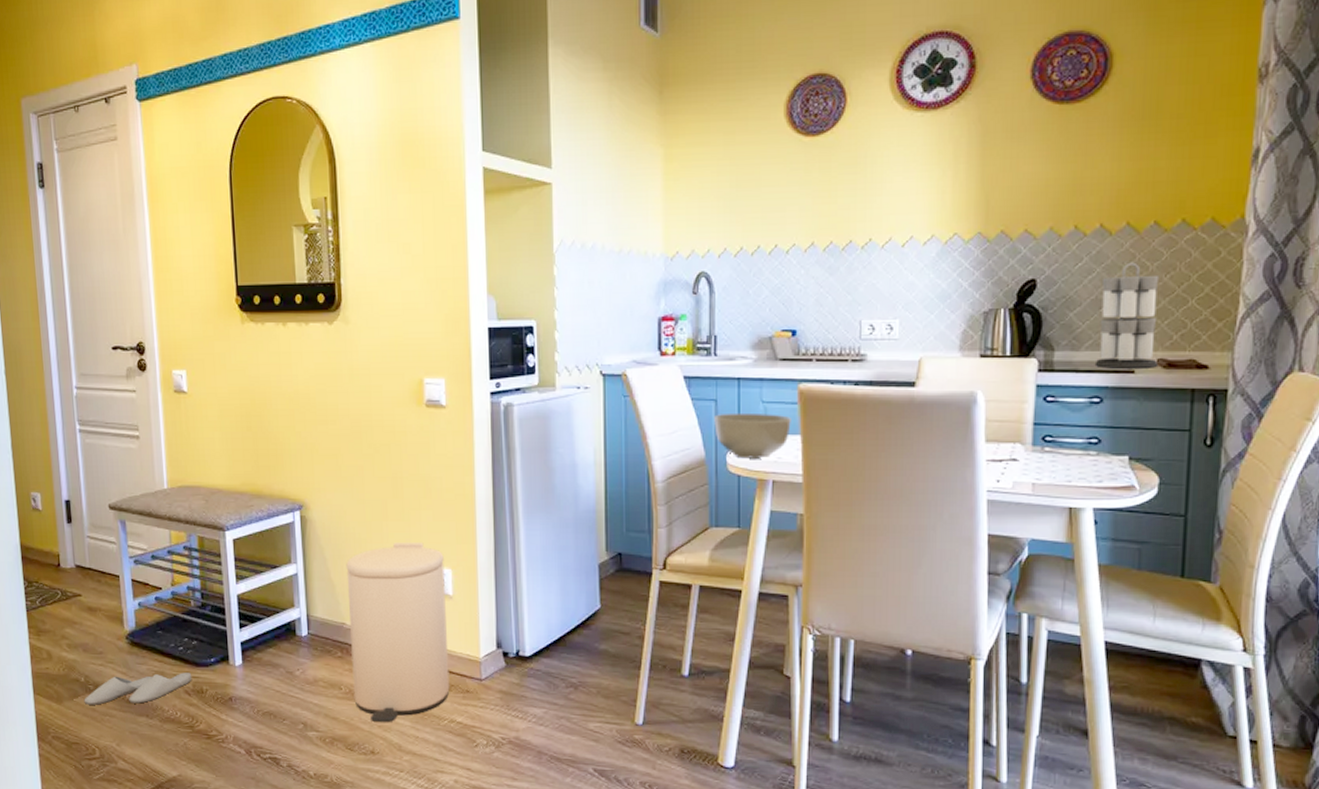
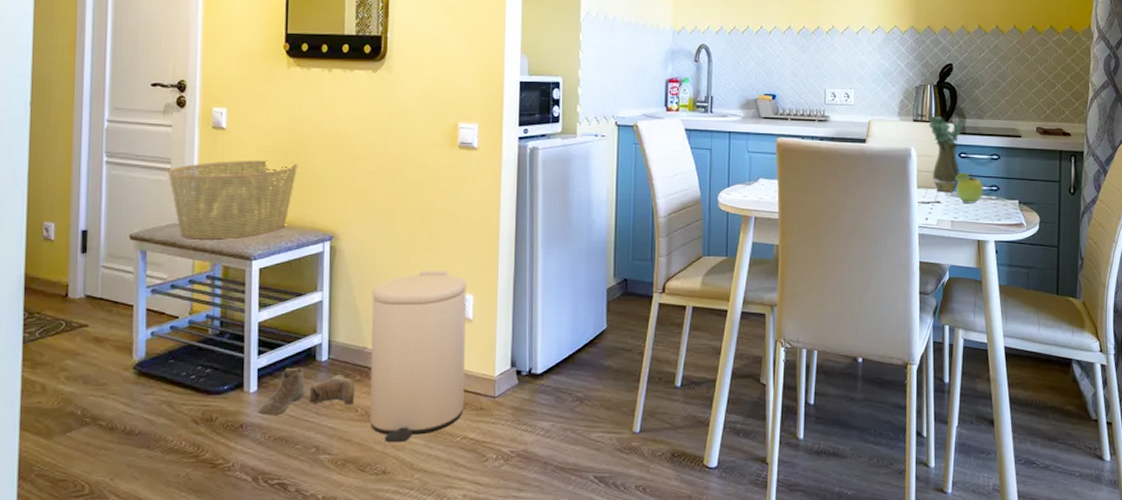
slippers: present [84,672,192,705] -> none [78,401,202,439]
basket: none [136,425,262,509] -> present [167,160,298,240]
boot: none [244,642,338,689] -> present [258,367,356,415]
bowl: present [714,414,791,459] -> none [709,161,771,199]
vase: none [1000,342,1051,446] -> present [927,110,964,191]
fruit: none [1038,421,1078,460] -> present [955,172,983,203]
spice rack: present [1094,262,1160,369] -> none [994,55,1037,134]

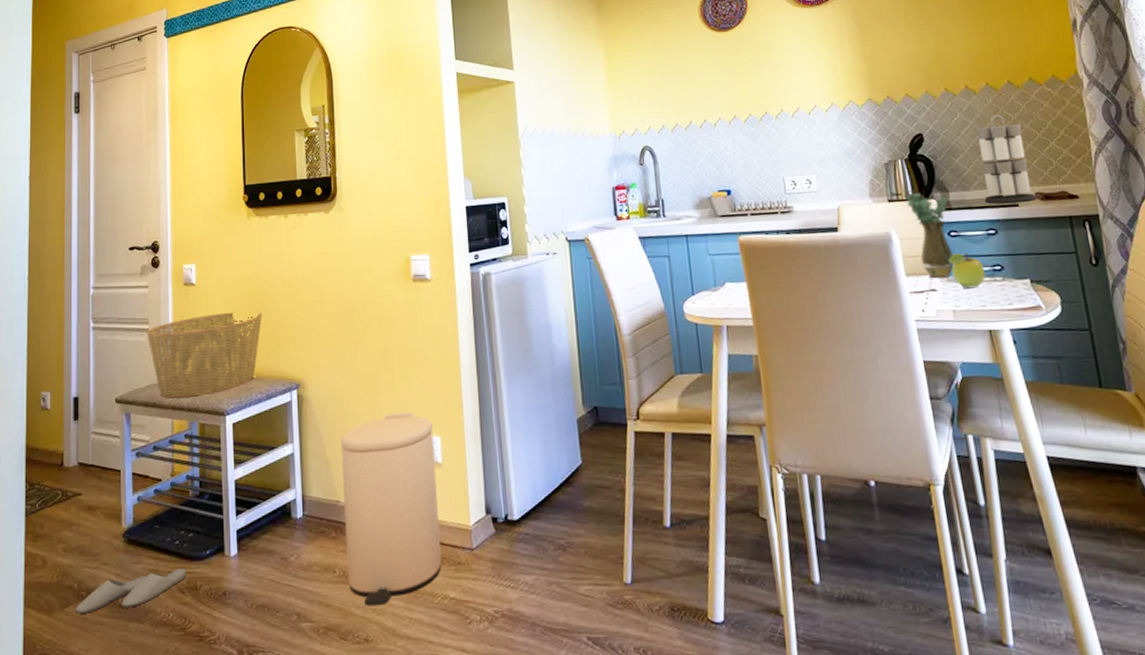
slippers: none [78,401,202,439] -> present [75,568,187,614]
boot: present [258,367,356,415] -> none [239,526,332,581]
spice rack: none [994,55,1037,134] -> present [975,114,1037,204]

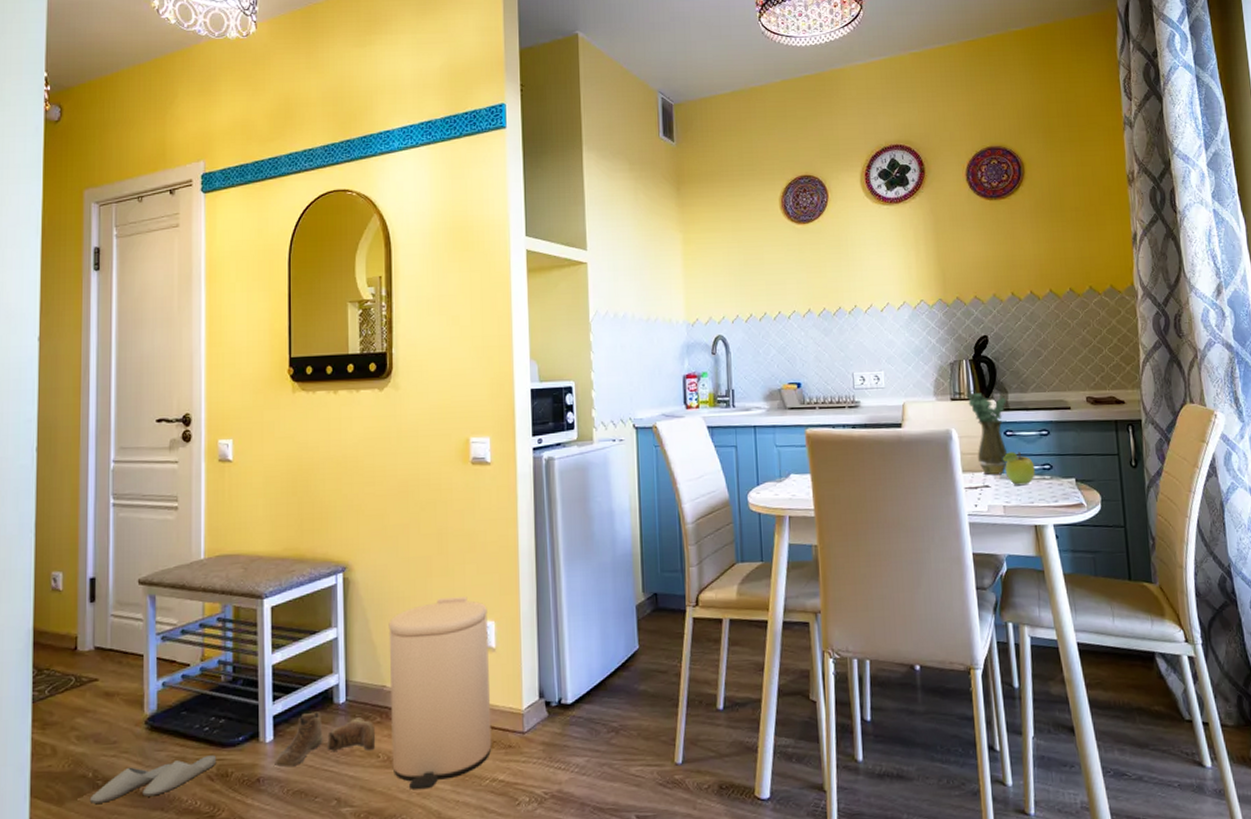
basket: present [146,311,263,399] -> none [175,491,307,580]
boot: none [239,526,332,581] -> present [275,711,376,767]
spice rack: present [975,114,1037,204] -> none [1037,320,1088,406]

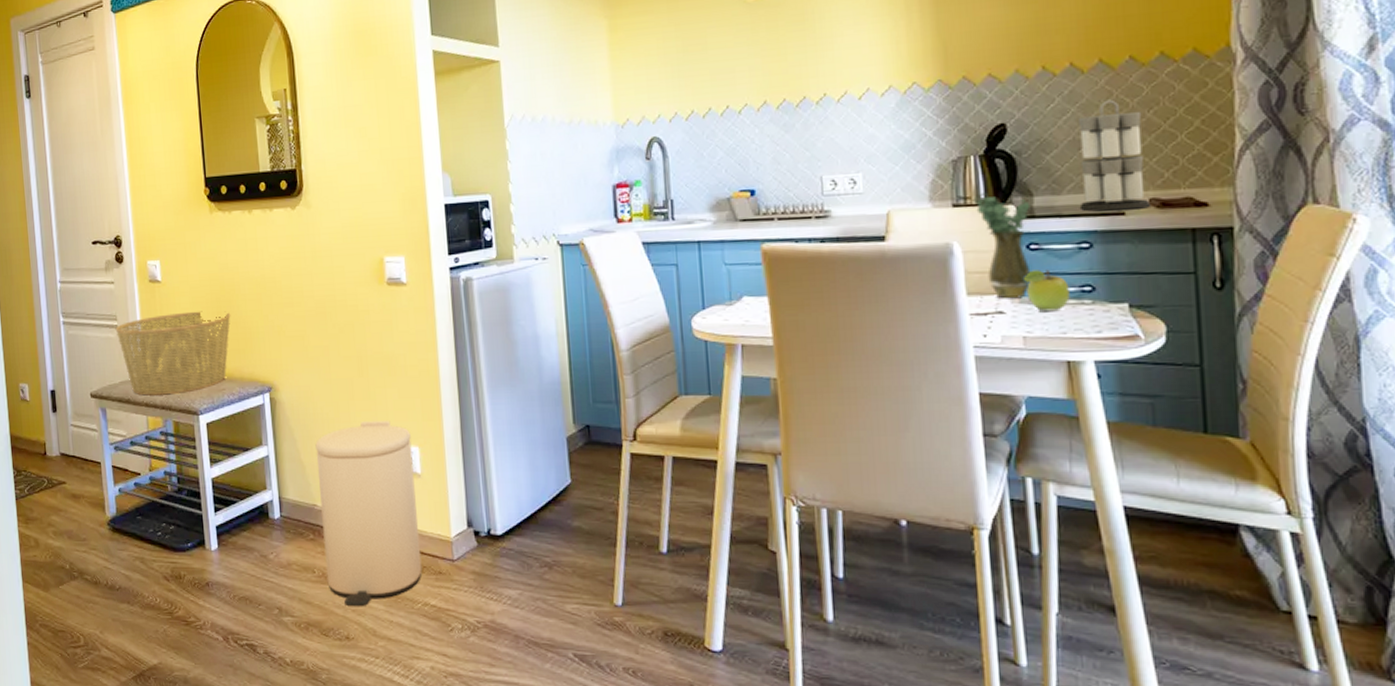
slippers: present [89,755,217,804] -> none [69,558,171,592]
basket: none [175,491,307,580] -> present [115,311,231,396]
boot: present [275,711,376,767] -> none [220,525,311,574]
spice rack: none [1037,320,1088,406] -> present [1077,99,1151,212]

